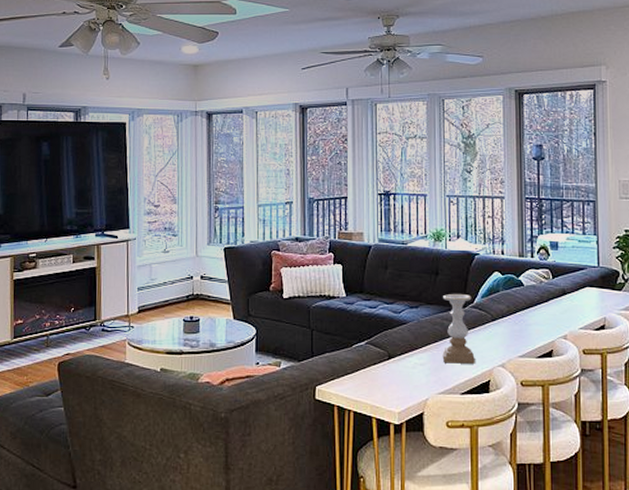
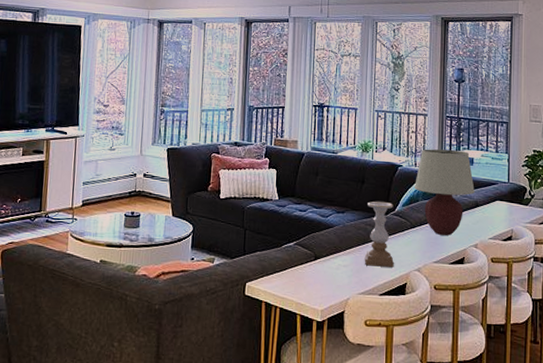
table lamp: none [494,234,562,327] -> present [414,149,476,236]

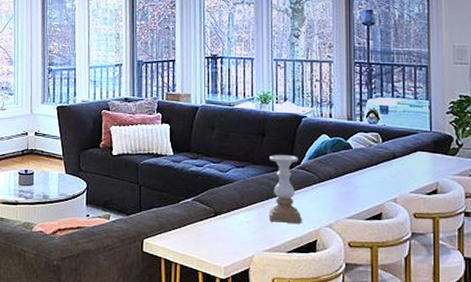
table lamp: present [414,149,476,236] -> none [321,98,393,190]

